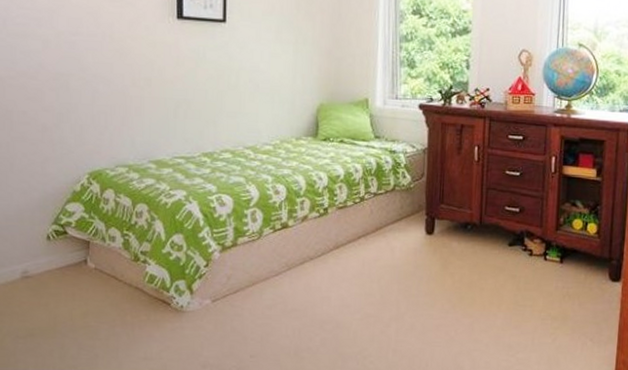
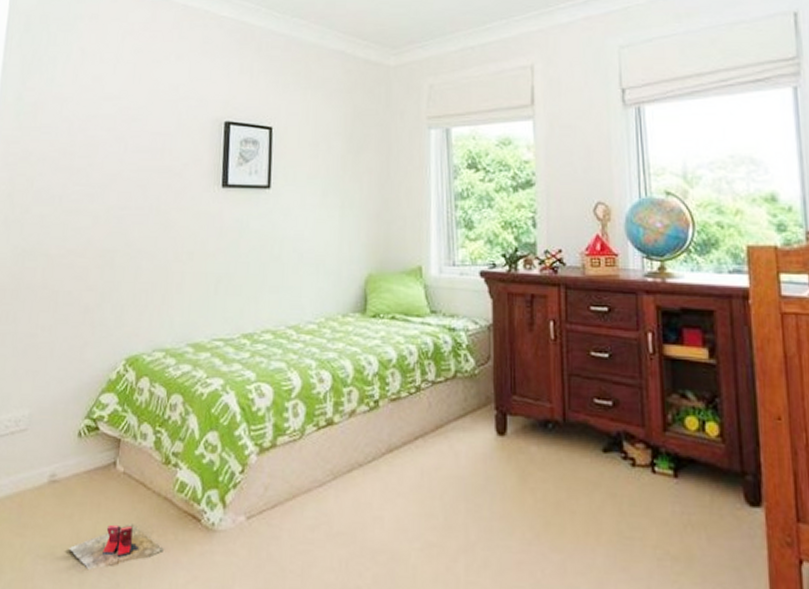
slippers: none [47,309,138,345] -> present [68,524,164,569]

